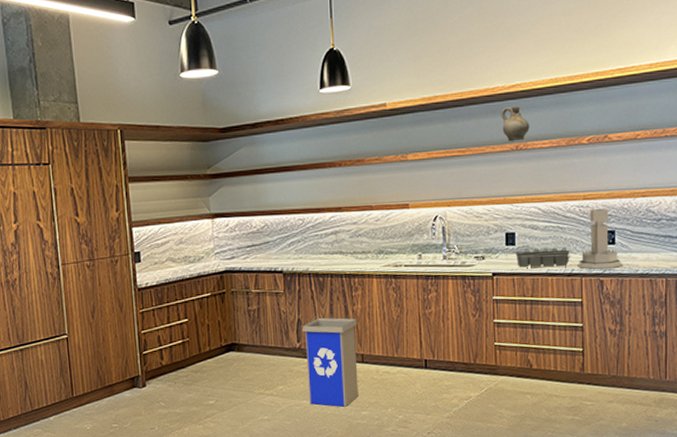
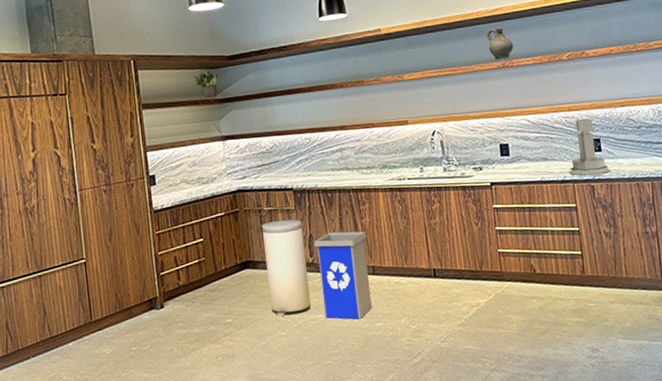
potted plant: none [183,141,210,173] -> present [193,68,219,98]
pedal bin: none [248,302,295,400] -> present [261,219,311,316]
dish rack: present [515,247,570,268] -> none [510,155,561,177]

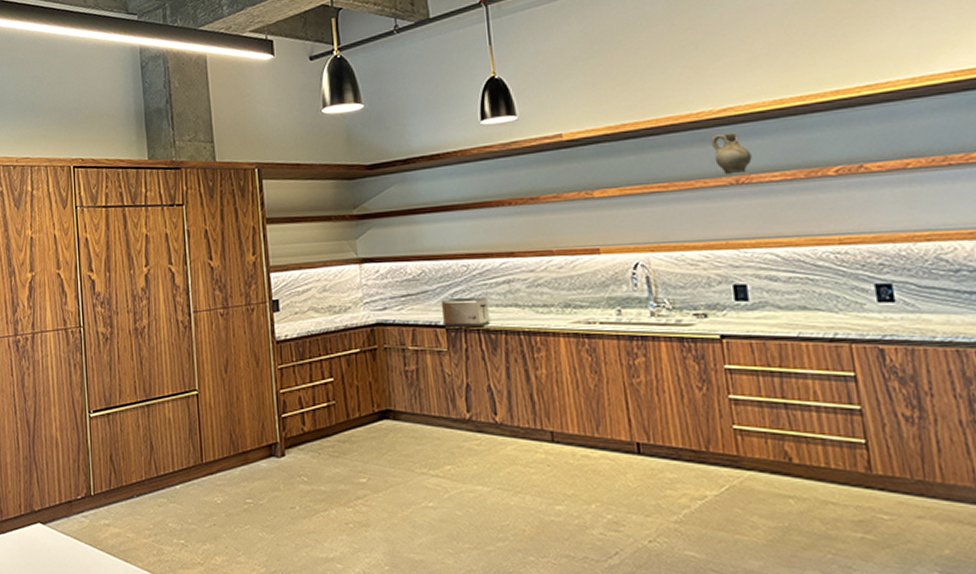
potted plant: present [193,68,219,98] -> none [325,179,356,214]
pedal bin: present [261,219,311,316] -> none [405,363,467,482]
toaster: none [289,164,327,190] -> present [440,297,490,328]
recycling bin: present [313,231,372,320] -> none [472,383,550,498]
paper towel holder: present [569,119,610,176] -> none [842,256,910,334]

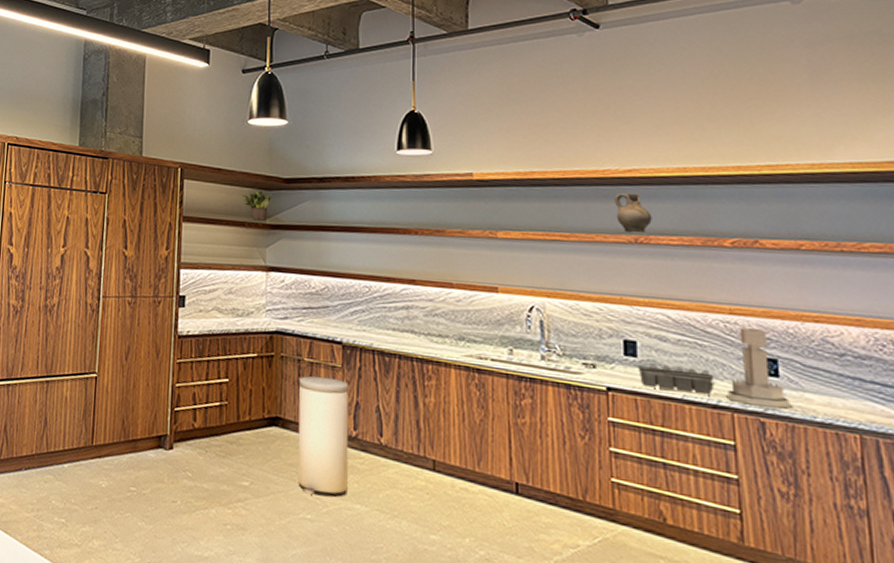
potted plant: none [325,179,356,214] -> present [243,188,272,222]
pedal bin: none [405,363,467,482] -> present [298,376,349,497]
toaster: present [440,297,490,328] -> none [339,316,386,349]
dish rack: none [750,304,830,330] -> present [638,364,715,396]
paper towel holder: none [842,256,910,334] -> present [726,328,792,409]

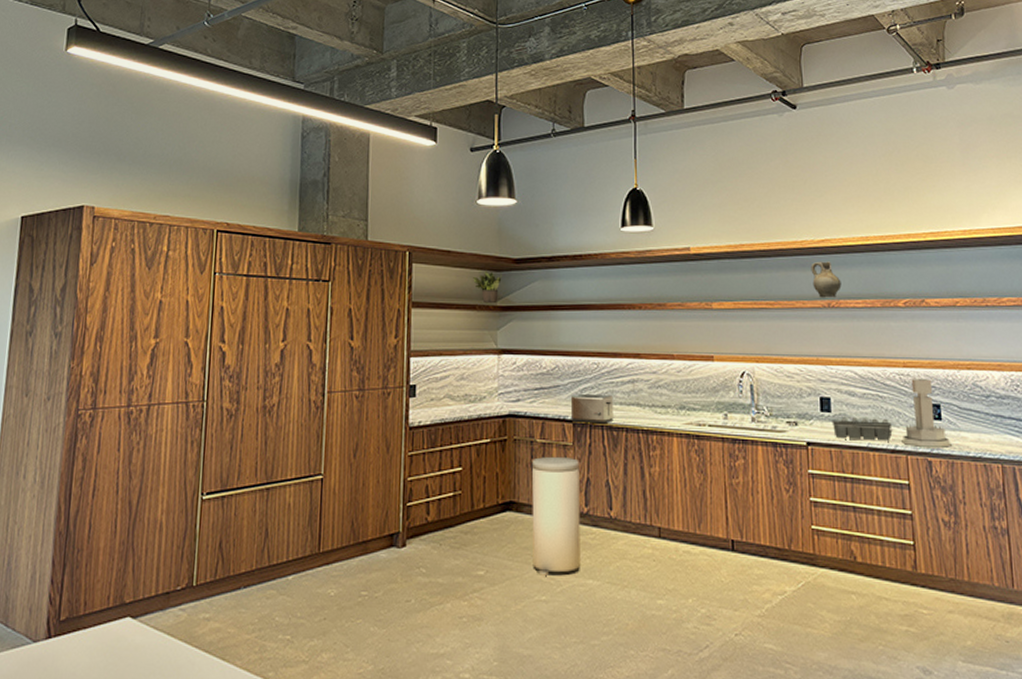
toaster: none [339,316,386,349] -> present [570,393,614,424]

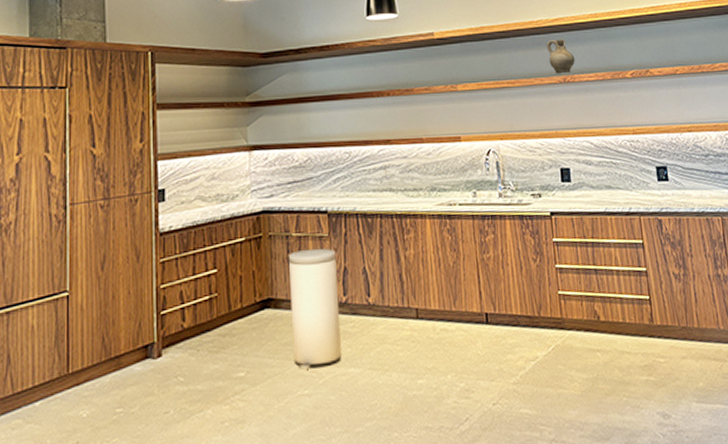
potted plant: present [473,269,502,304] -> none [220,65,249,100]
toaster: present [570,393,614,424] -> none [324,183,368,213]
dish rack: present [832,417,893,442] -> none [572,183,627,207]
paper towel holder: present [902,379,952,448] -> none [635,144,678,208]

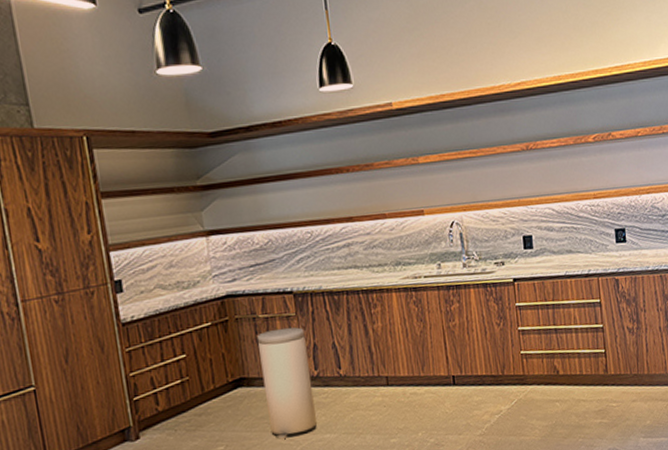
ceramic jug: present [546,39,575,74] -> none [509,104,538,142]

